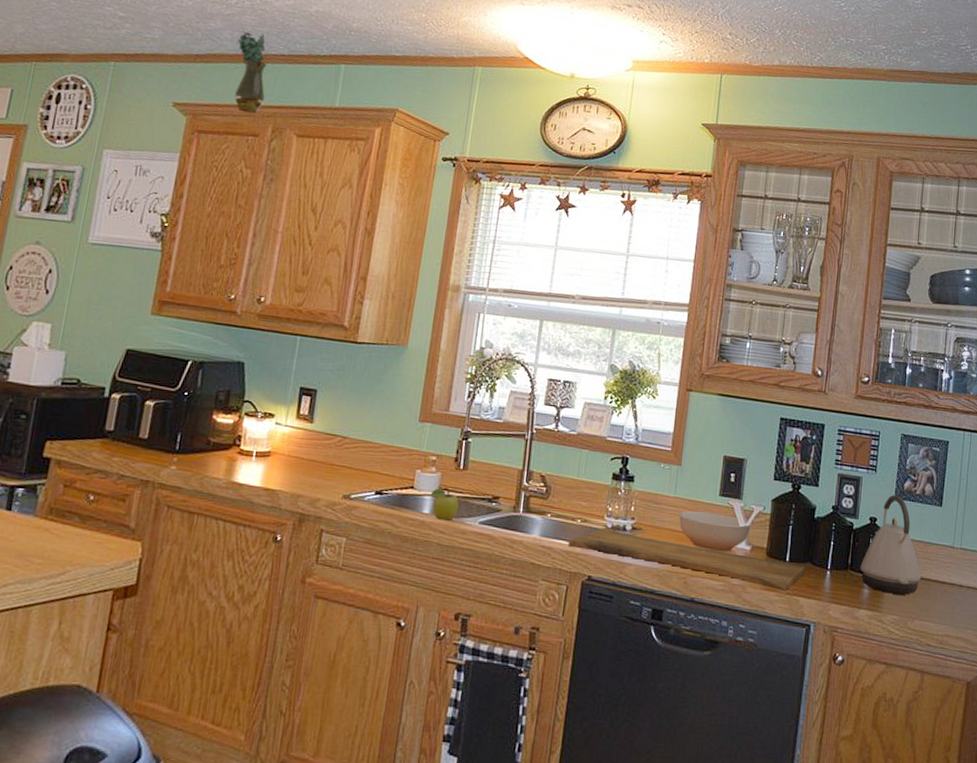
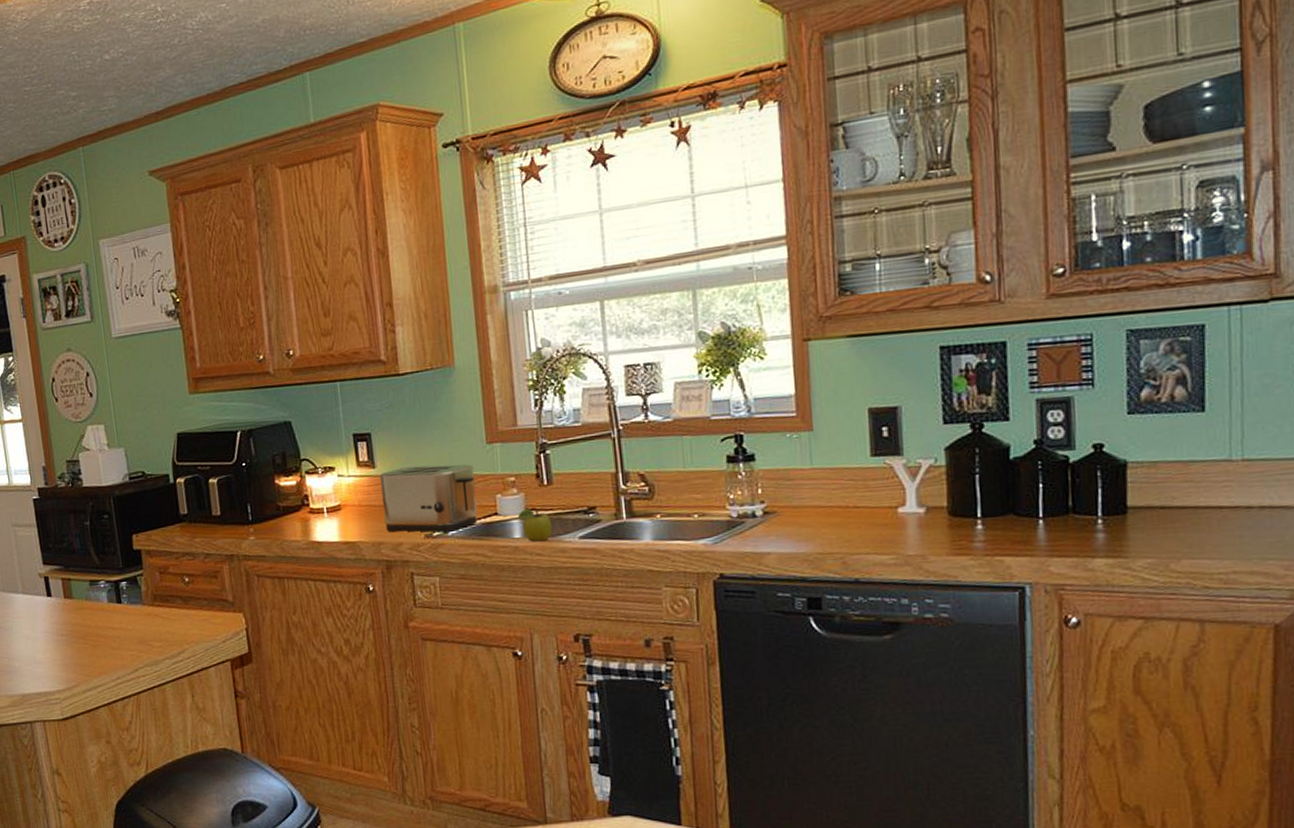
vase: present [234,30,267,114] -> none [192,66,236,160]
toaster: none [308,427,403,496] -> present [380,464,478,533]
cutting board: present [567,527,806,591] -> none [687,517,1007,553]
bowl: present [679,510,753,551] -> none [821,476,923,521]
kettle: present [860,495,921,595] -> none [1087,409,1184,534]

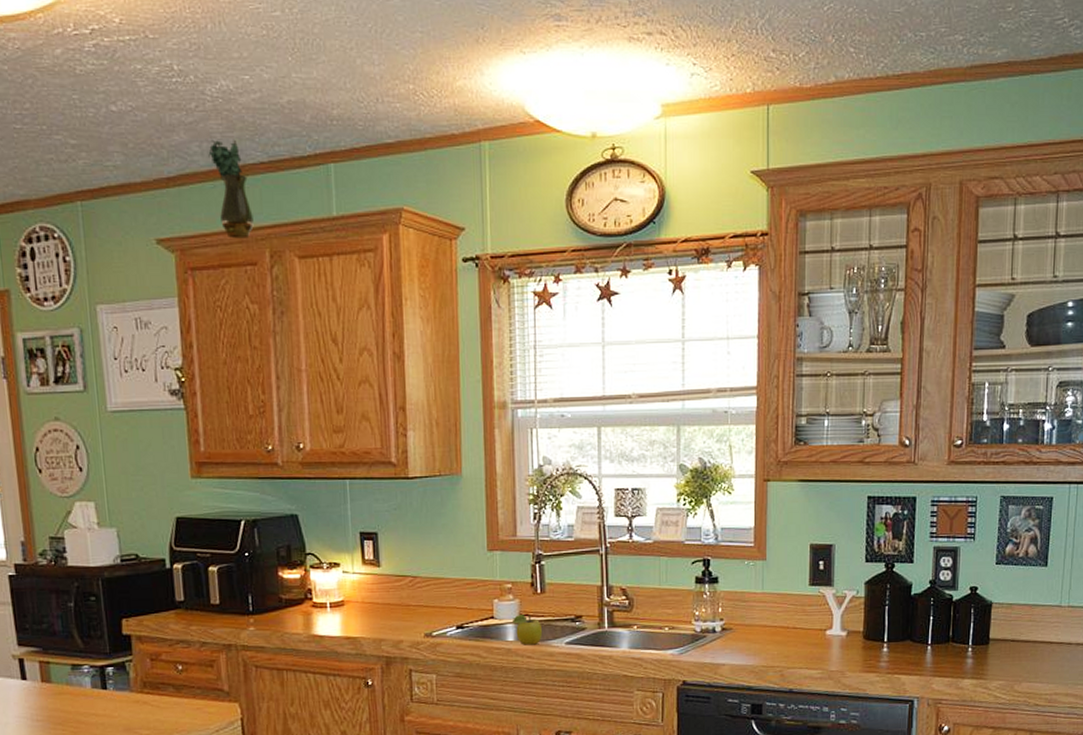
vase: none [192,66,236,160] -> present [208,139,254,239]
toaster: present [380,464,478,533] -> none [384,567,476,632]

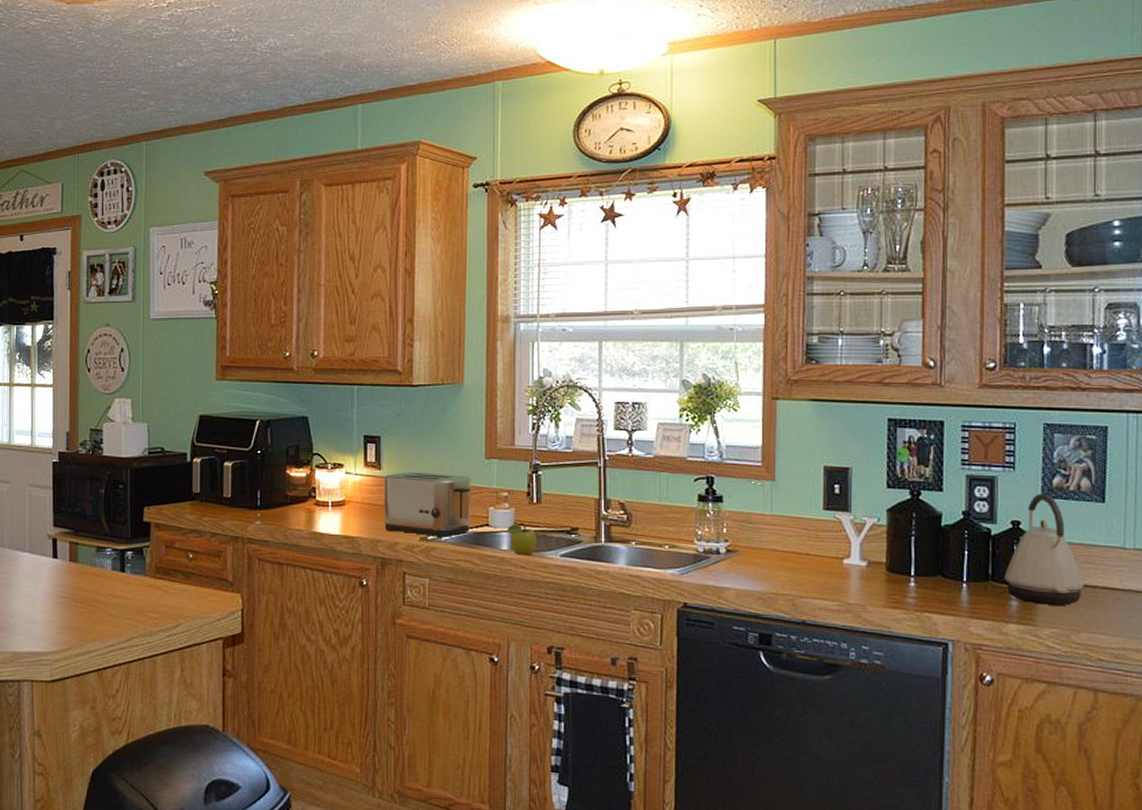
vase: present [208,139,254,239] -> none [254,87,288,170]
toaster: none [384,567,476,632] -> present [384,472,471,537]
kettle: none [962,561,1027,660] -> present [1004,494,1084,605]

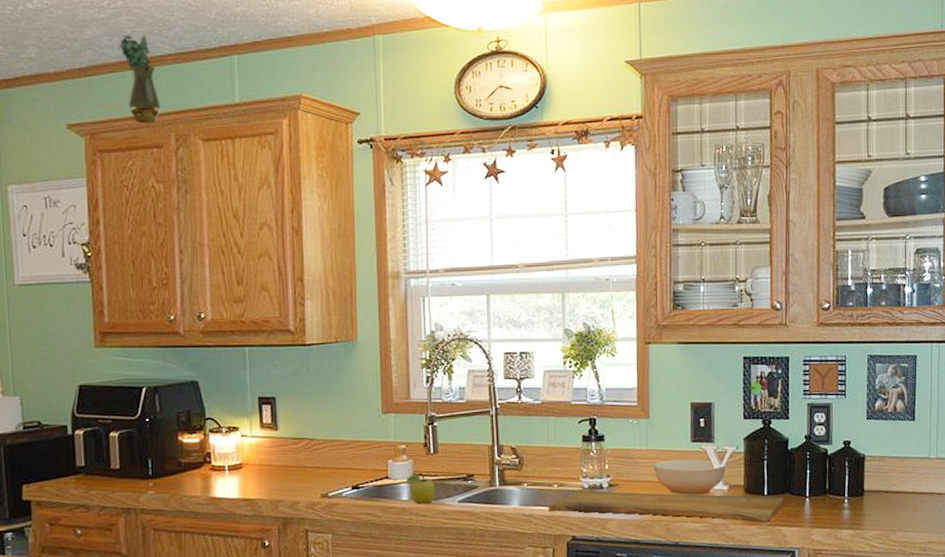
vase: none [254,87,288,170] -> present [119,33,161,123]
toaster: present [384,472,471,537] -> none [282,430,371,493]
cutting board: none [657,551,936,608] -> present [548,488,784,523]
bowl: none [779,527,867,569] -> present [653,459,728,495]
kettle: present [1004,494,1084,605] -> none [838,416,900,511]

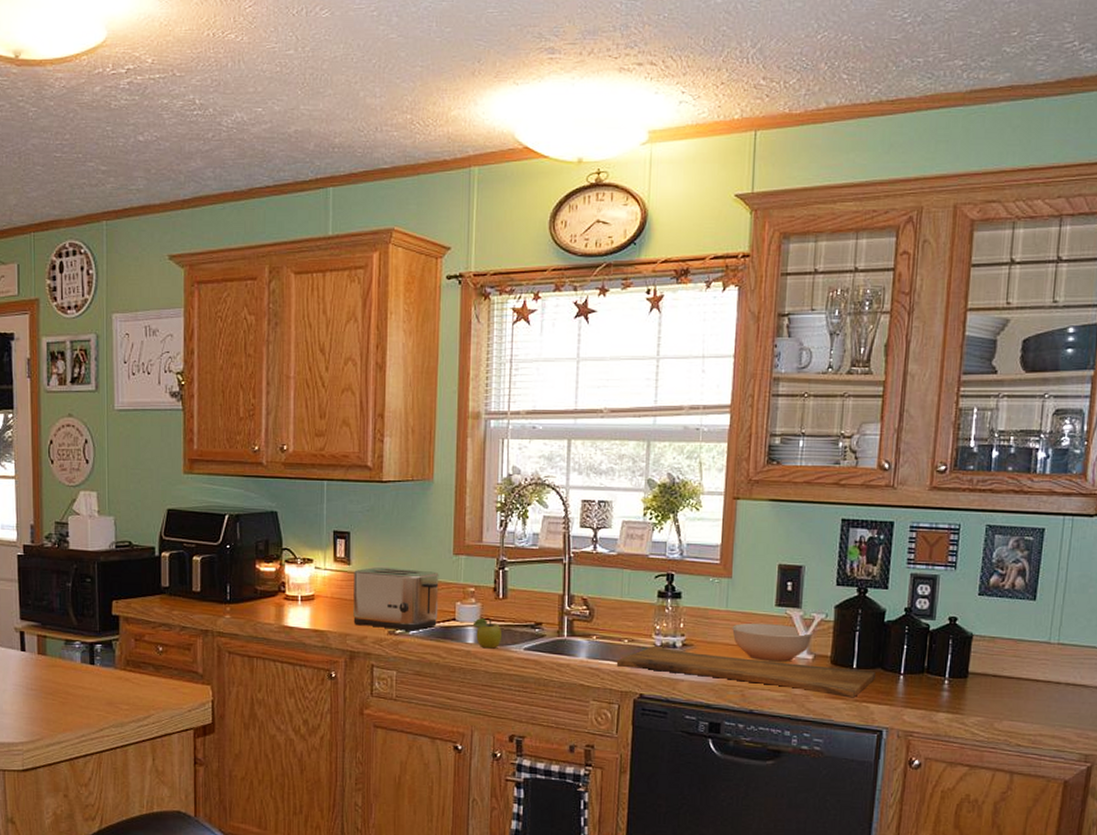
vase: present [119,33,161,123] -> none [220,165,256,255]
toaster: none [282,430,371,493] -> present [353,567,439,631]

